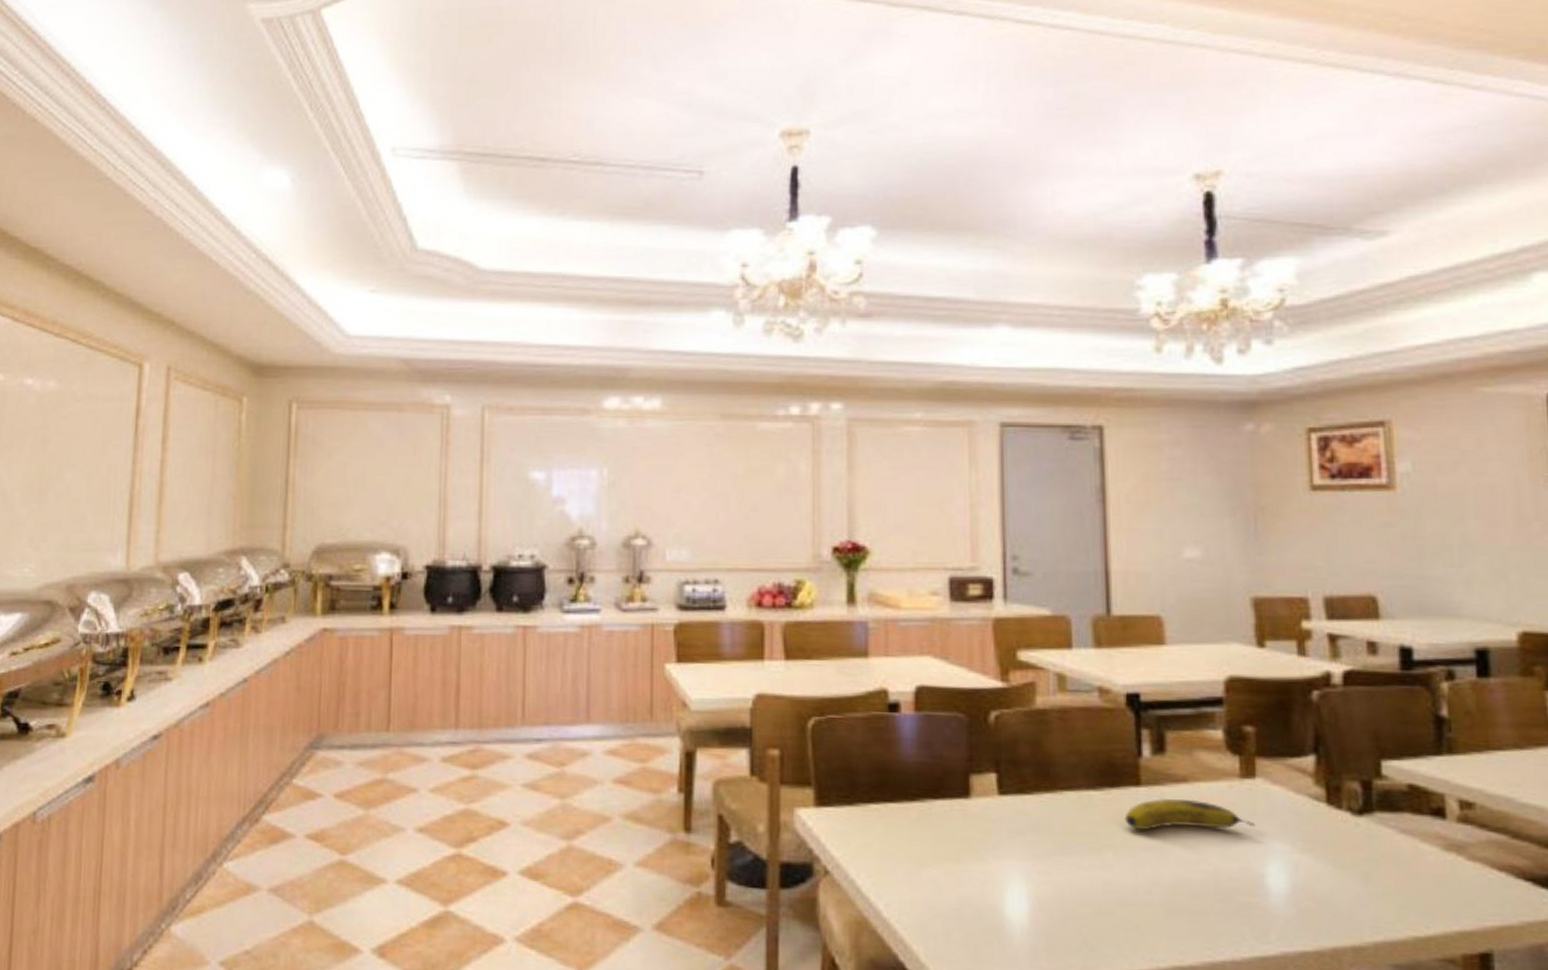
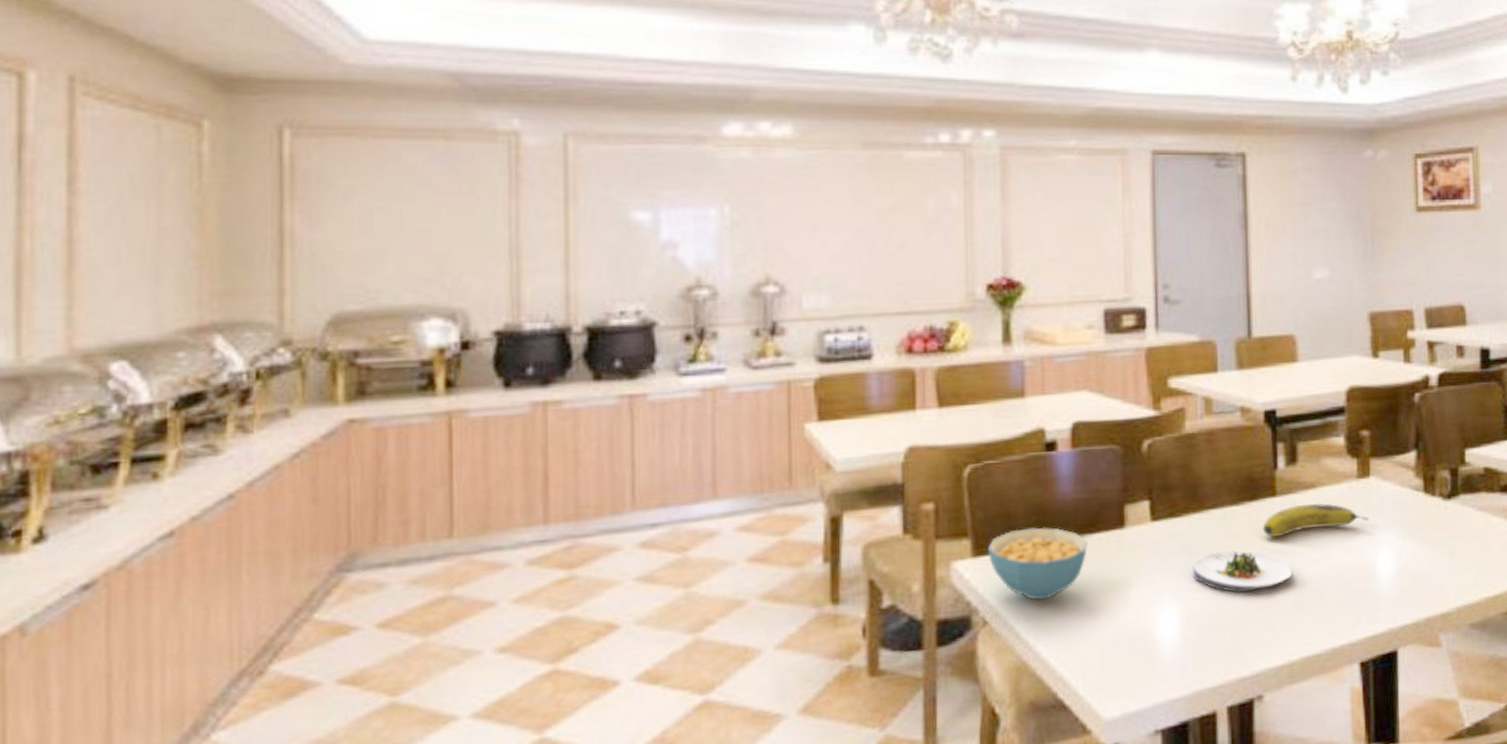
cereal bowl: none [830,785,930,859] -> present [988,527,1087,601]
salad plate: none [1044,836,1162,884] -> present [1193,550,1293,593]

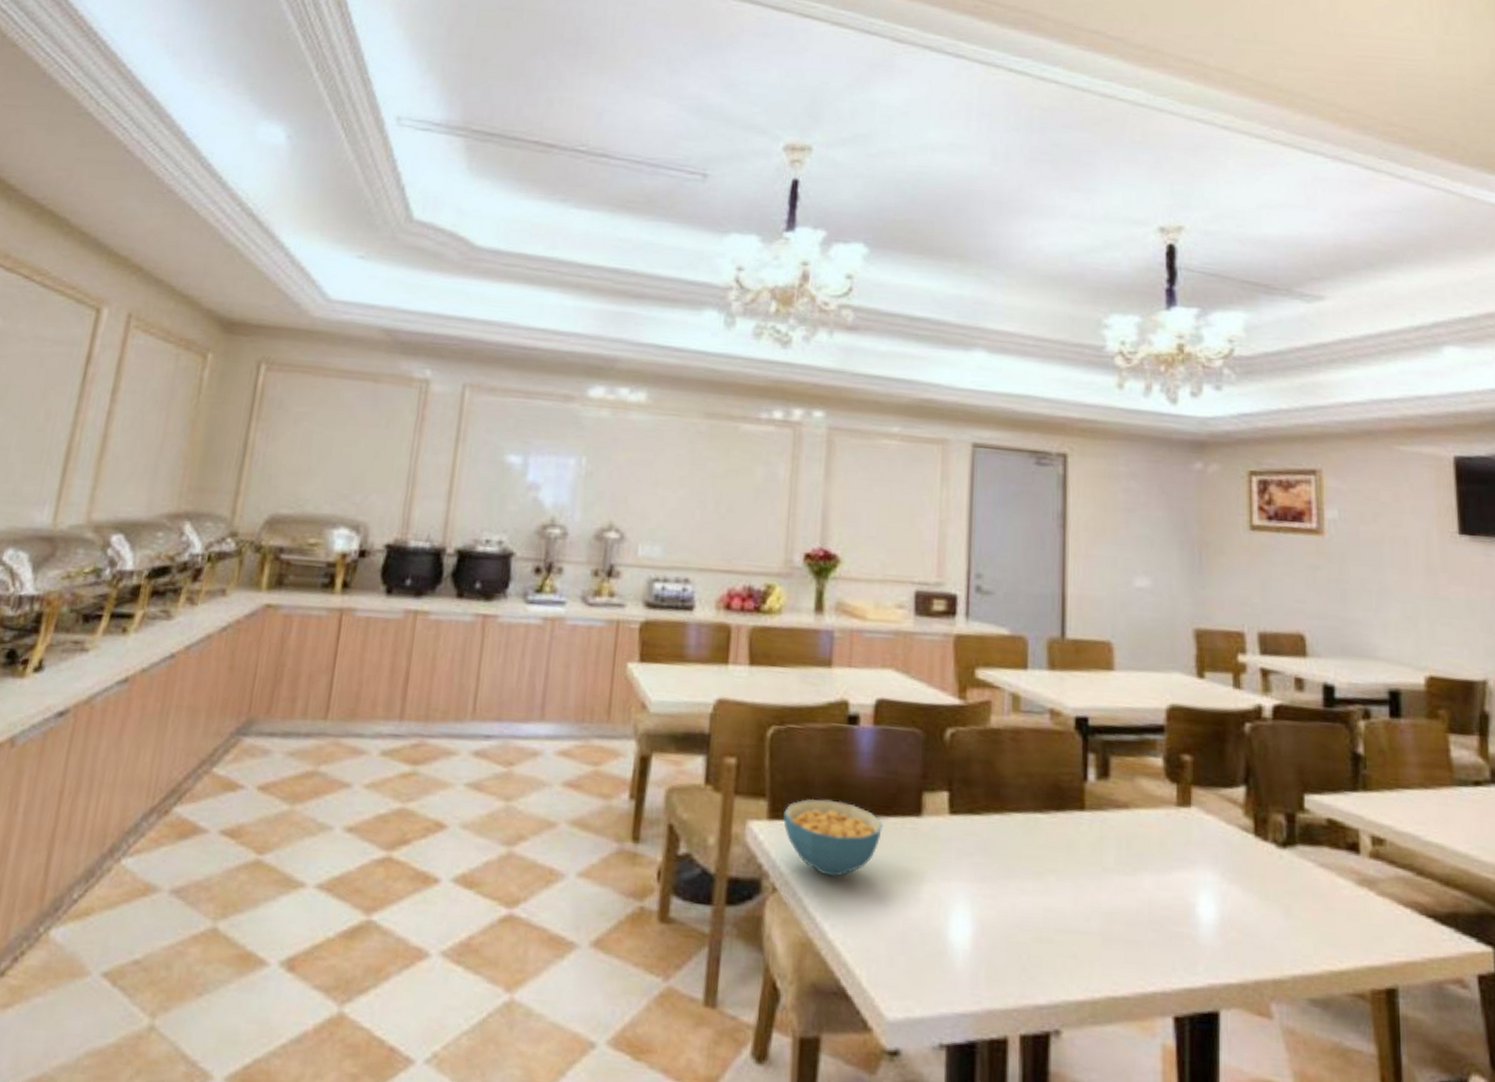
salad plate: present [1193,550,1293,593] -> none [990,859,1100,910]
fruit: present [1262,502,1369,537] -> none [1068,823,1189,857]

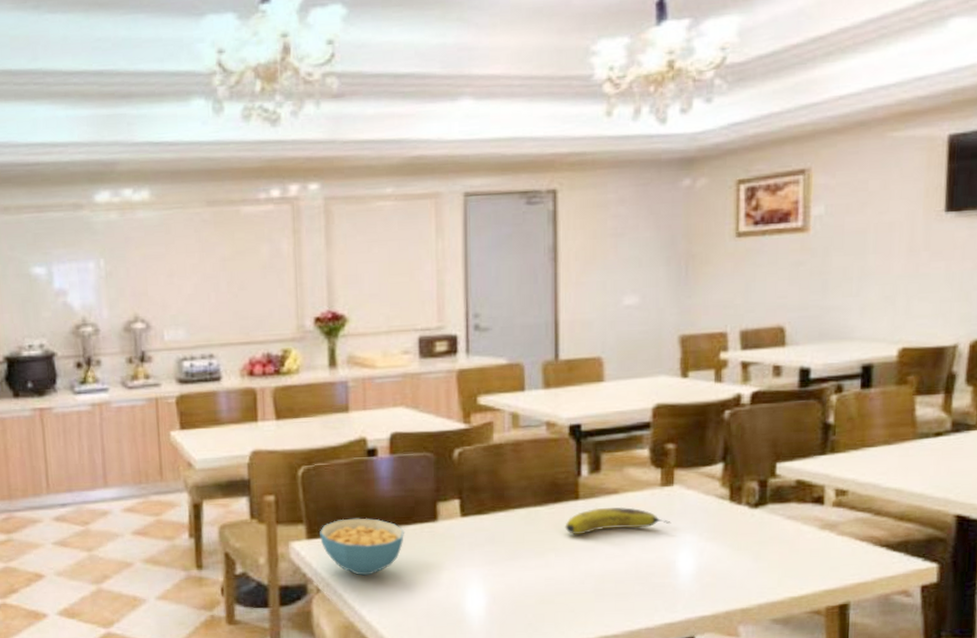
fruit: none [1068,823,1189,857] -> present [565,506,671,534]

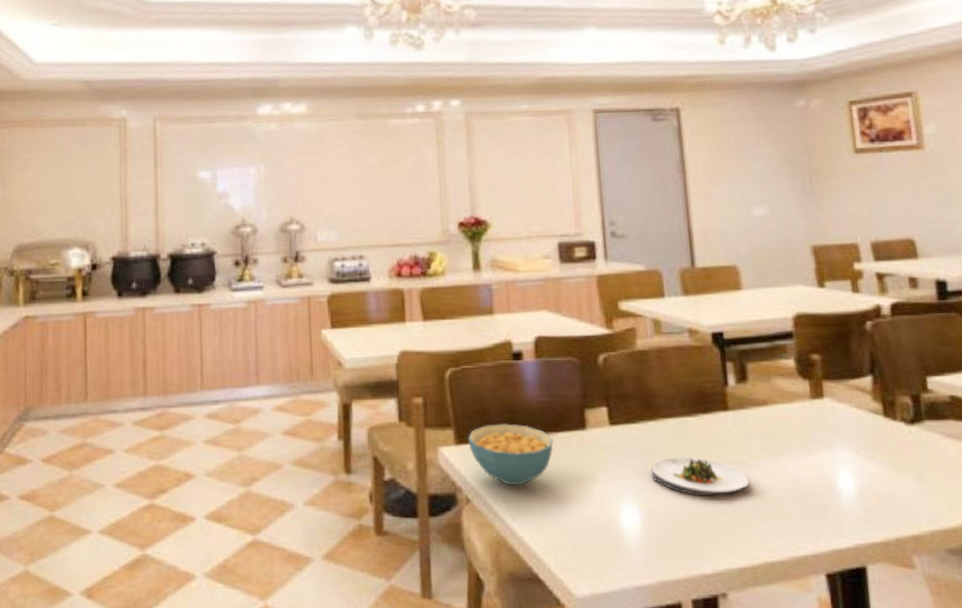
salad plate: none [498,544,593,579] -> present [651,457,750,495]
fruit: present [565,506,671,534] -> none [716,419,826,448]

